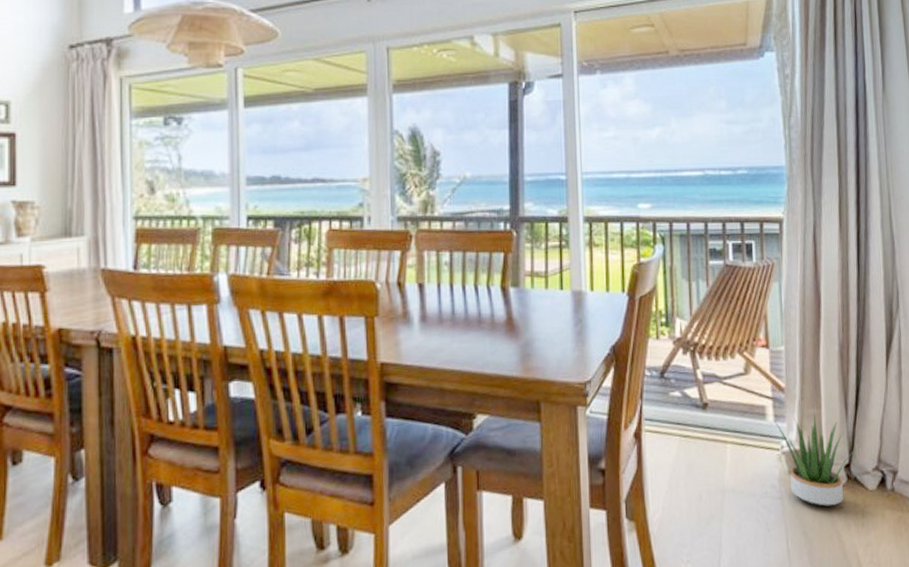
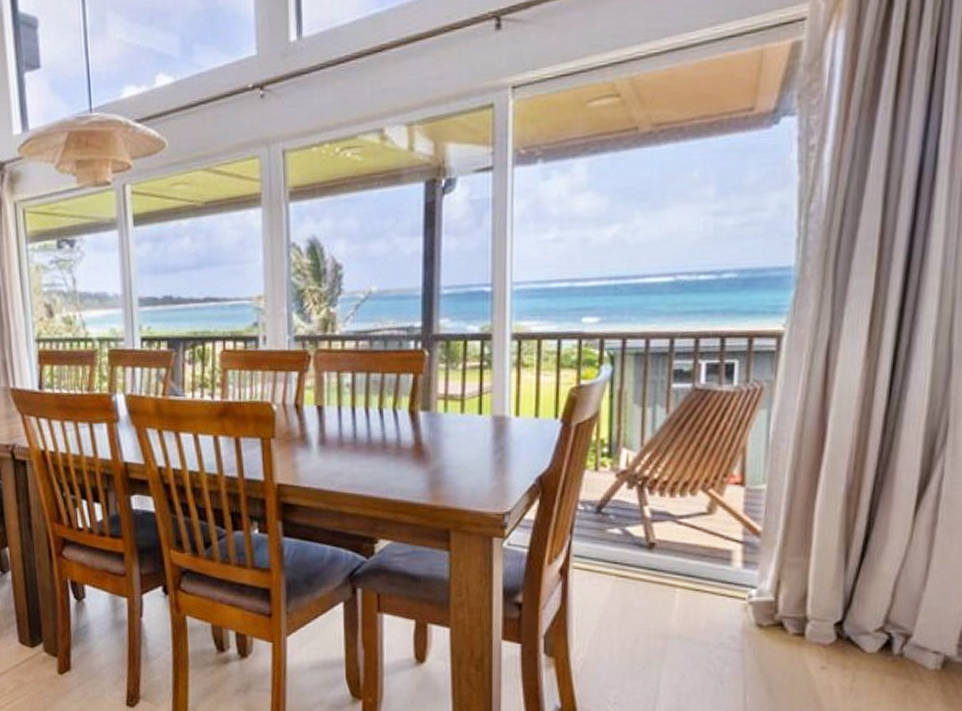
potted plant: present [772,414,860,507] -> none [740,564,861,665]

